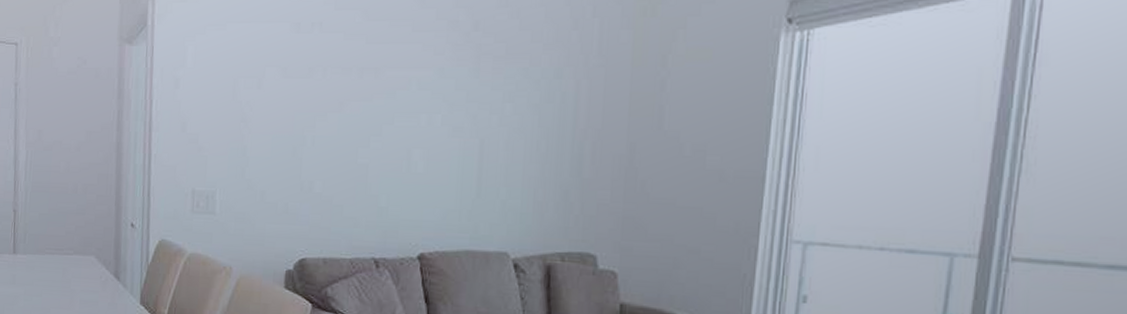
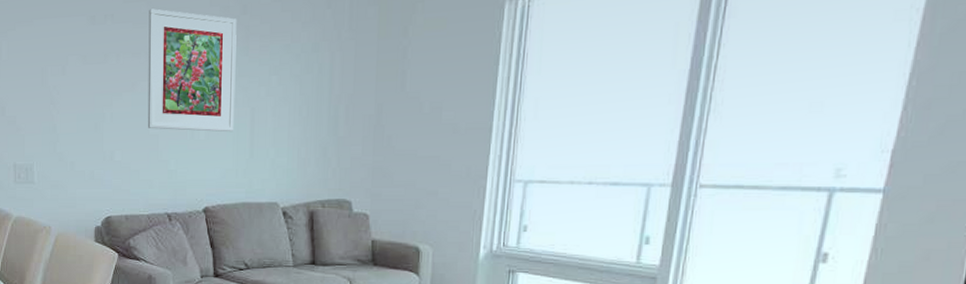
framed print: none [355,19,467,166] -> present [147,8,237,132]

